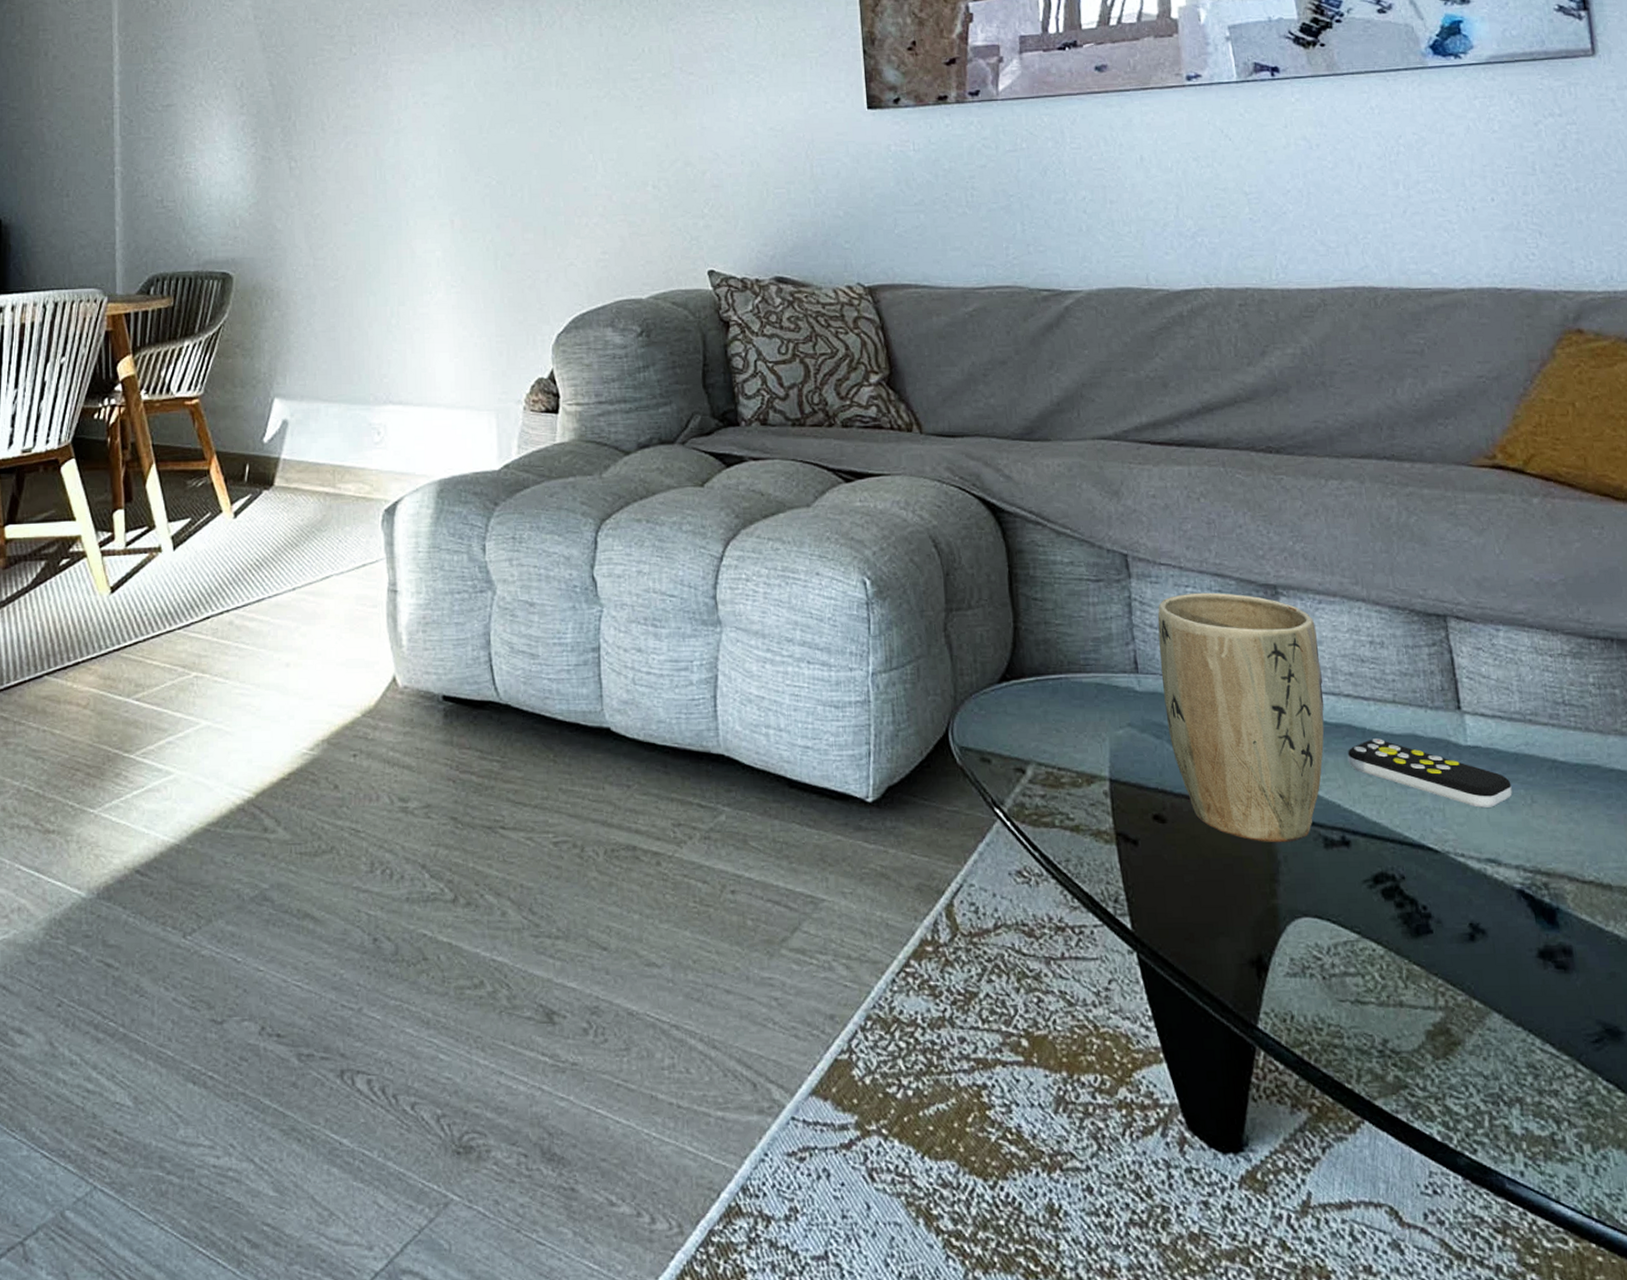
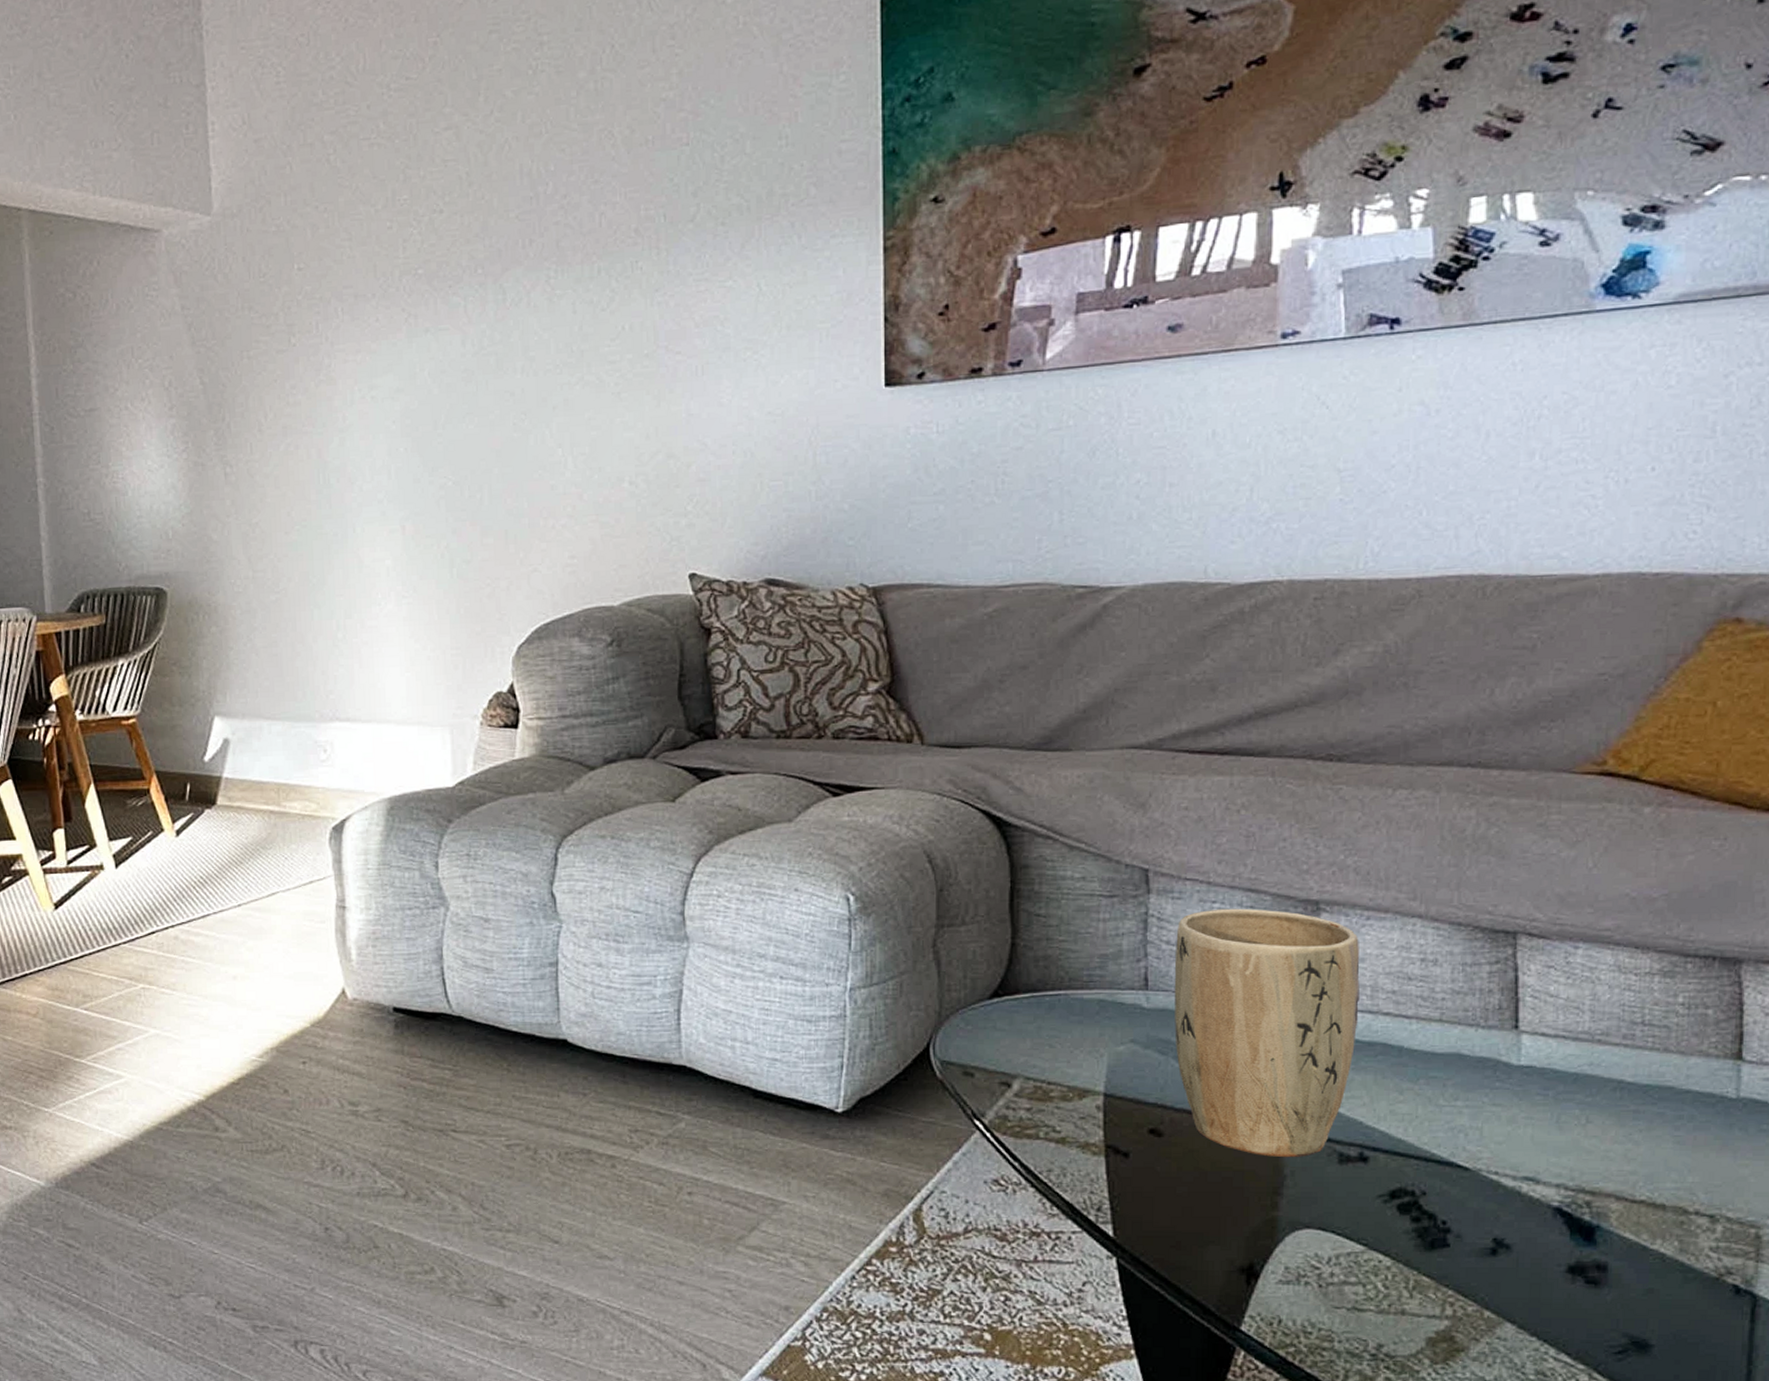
remote control: present [1348,738,1513,808] -> none [1379,1057,1565,1127]

